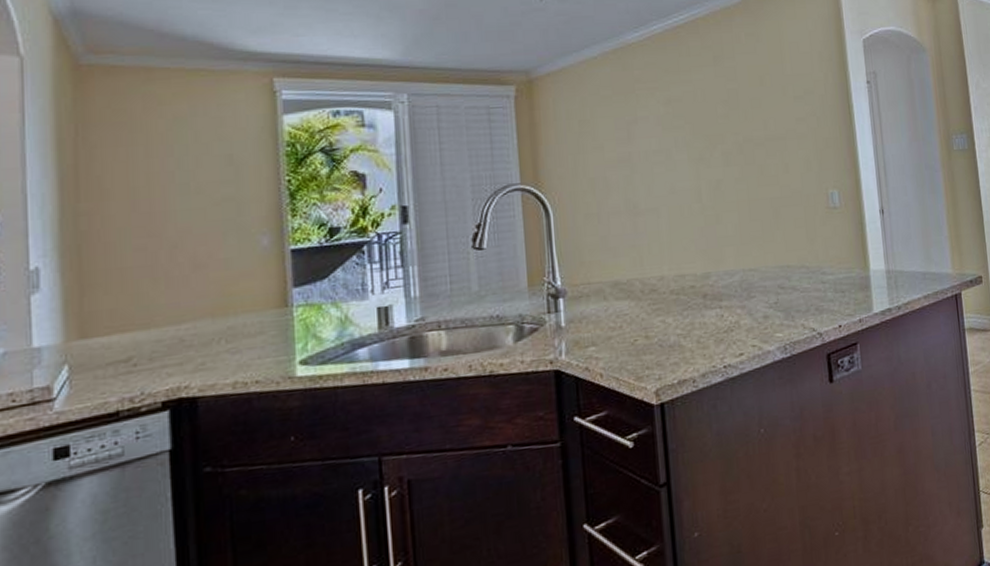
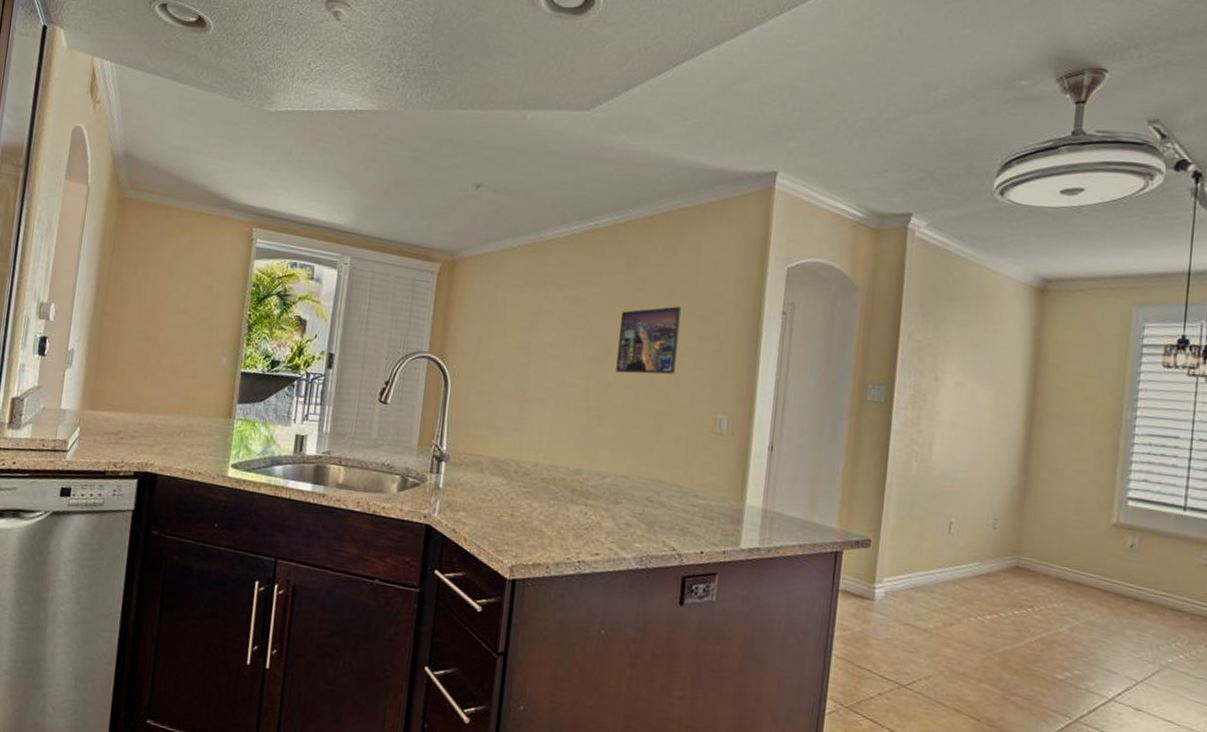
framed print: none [717,91,781,167] -> present [616,306,682,375]

